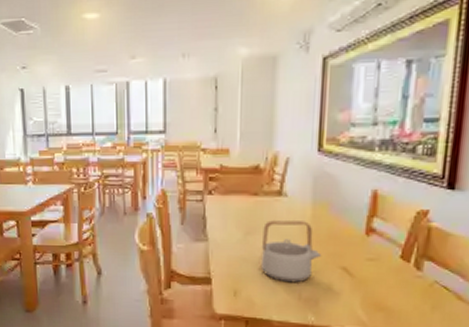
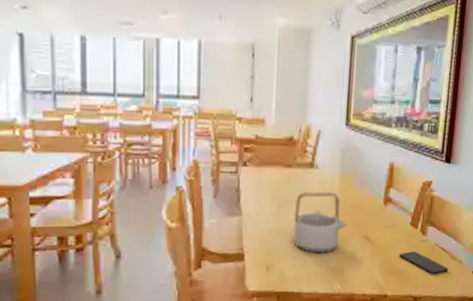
smartphone: none [386,287,454,316] -> present [399,251,449,275]

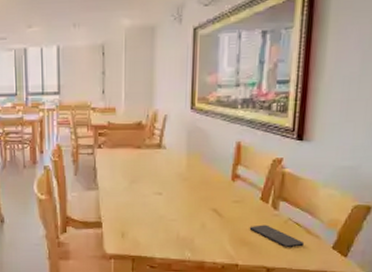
teapot: present [293,192,348,254] -> none [144,170,196,224]

